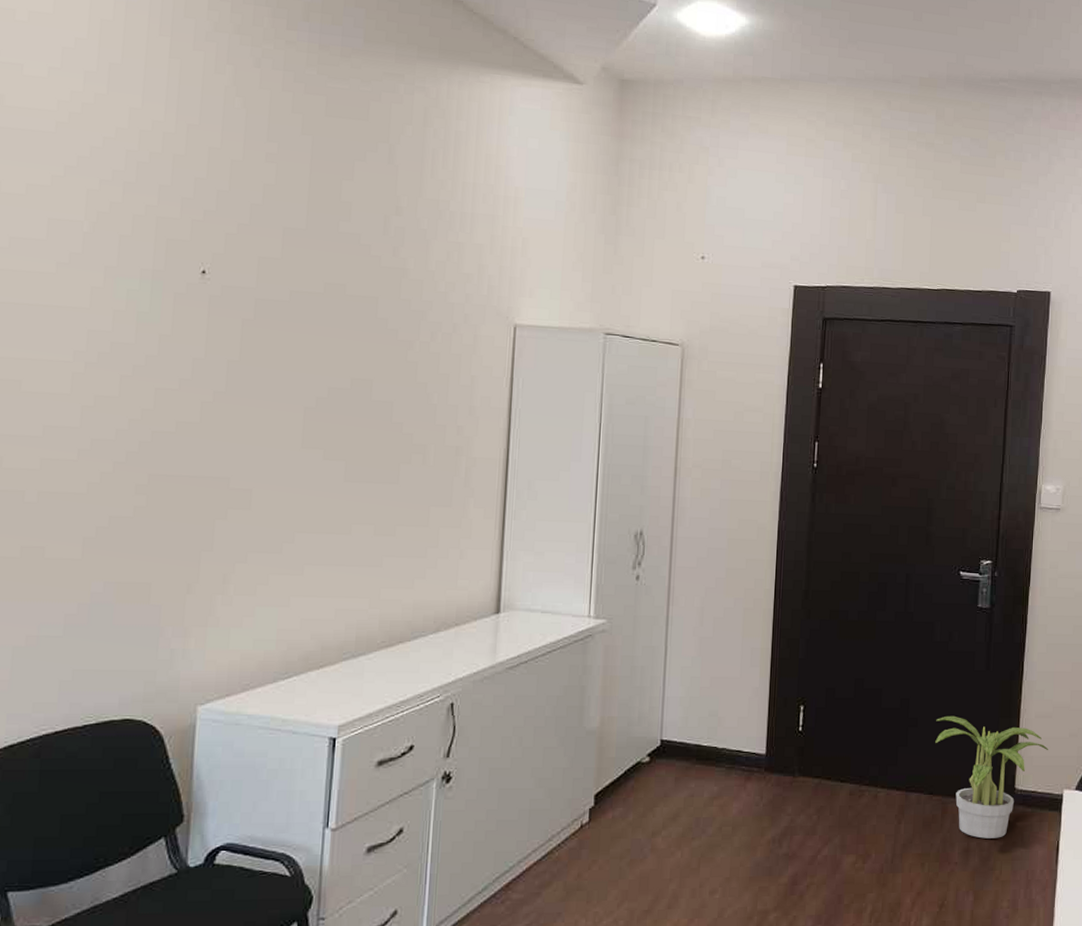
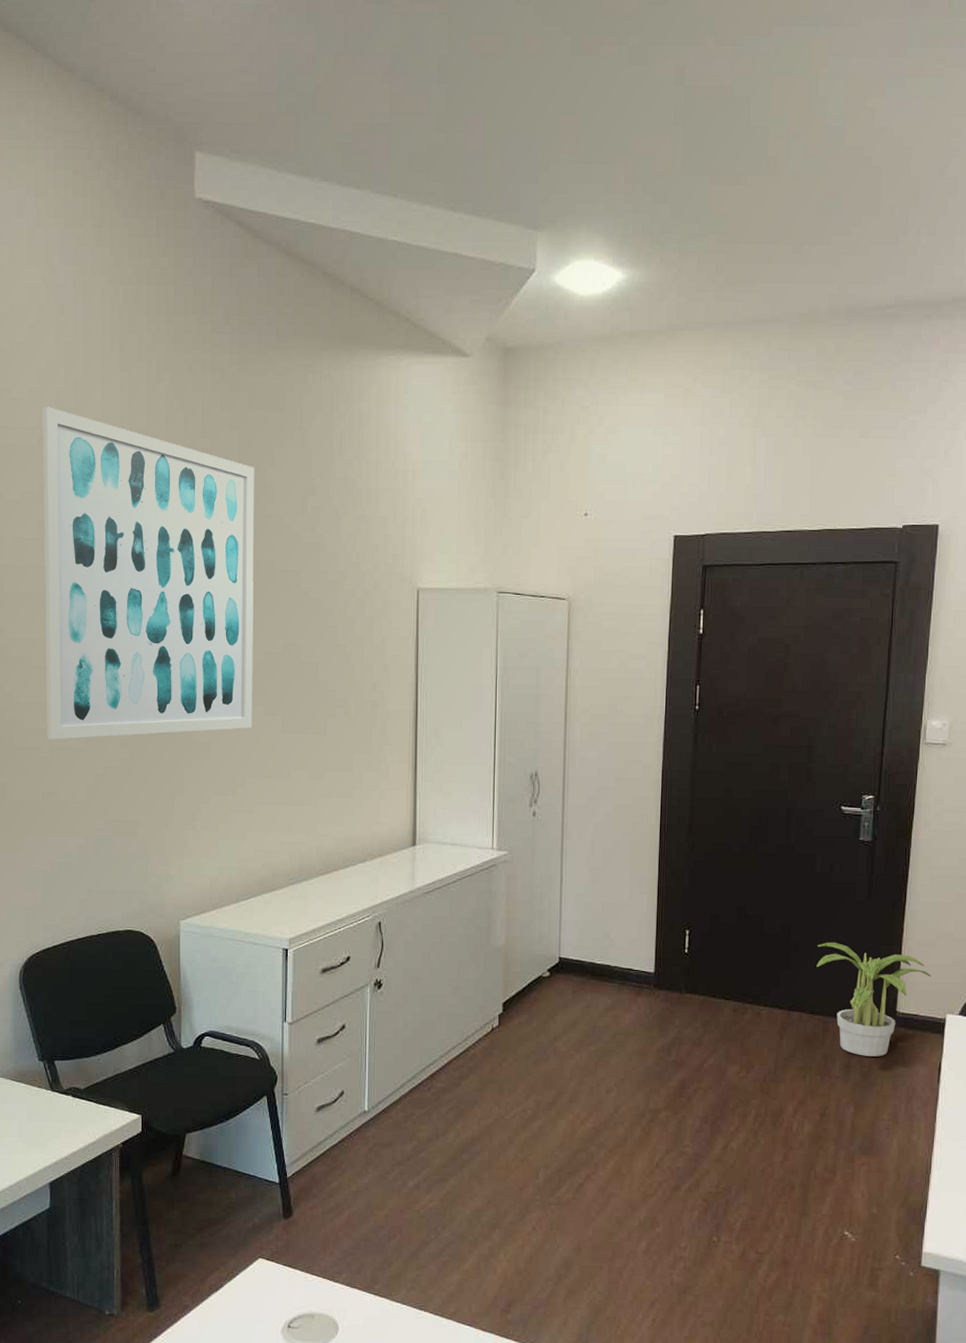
wall art: none [34,88,329,483] -> present [42,407,254,740]

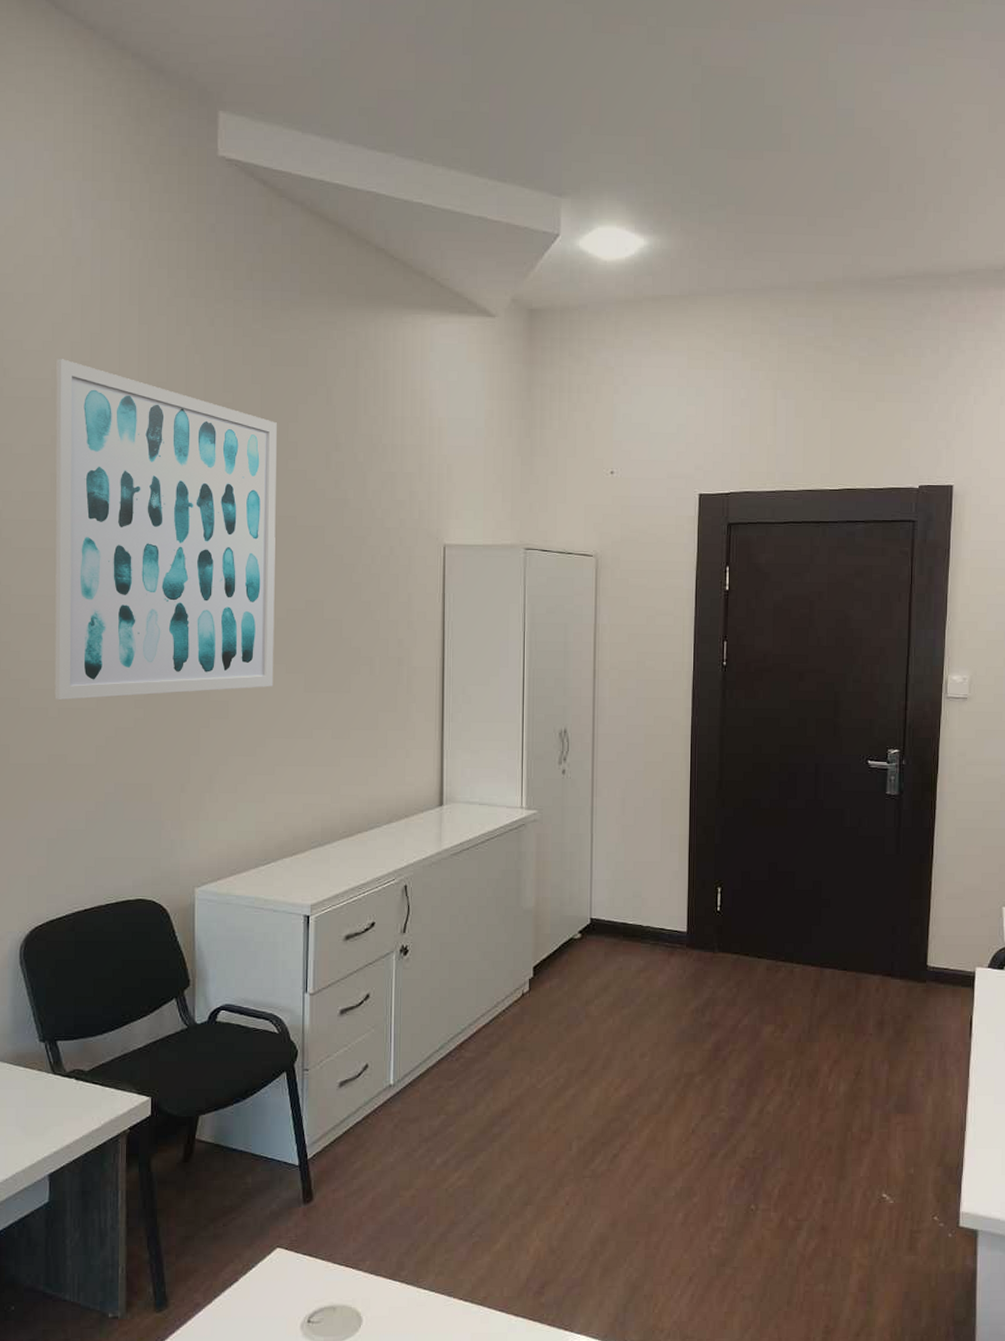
potted plant: present [816,942,932,1057] -> none [848,897,960,1012]

